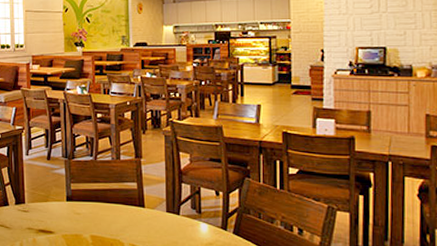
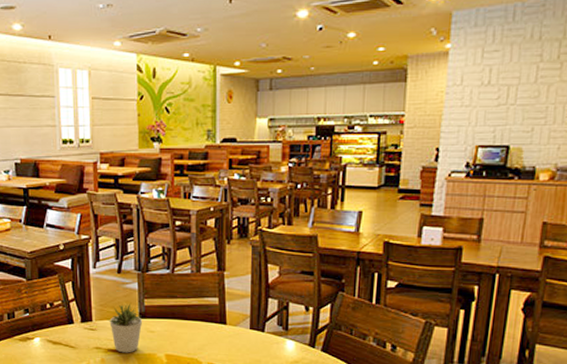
potted plant: none [38,187,70,234] -> present [107,303,143,353]

